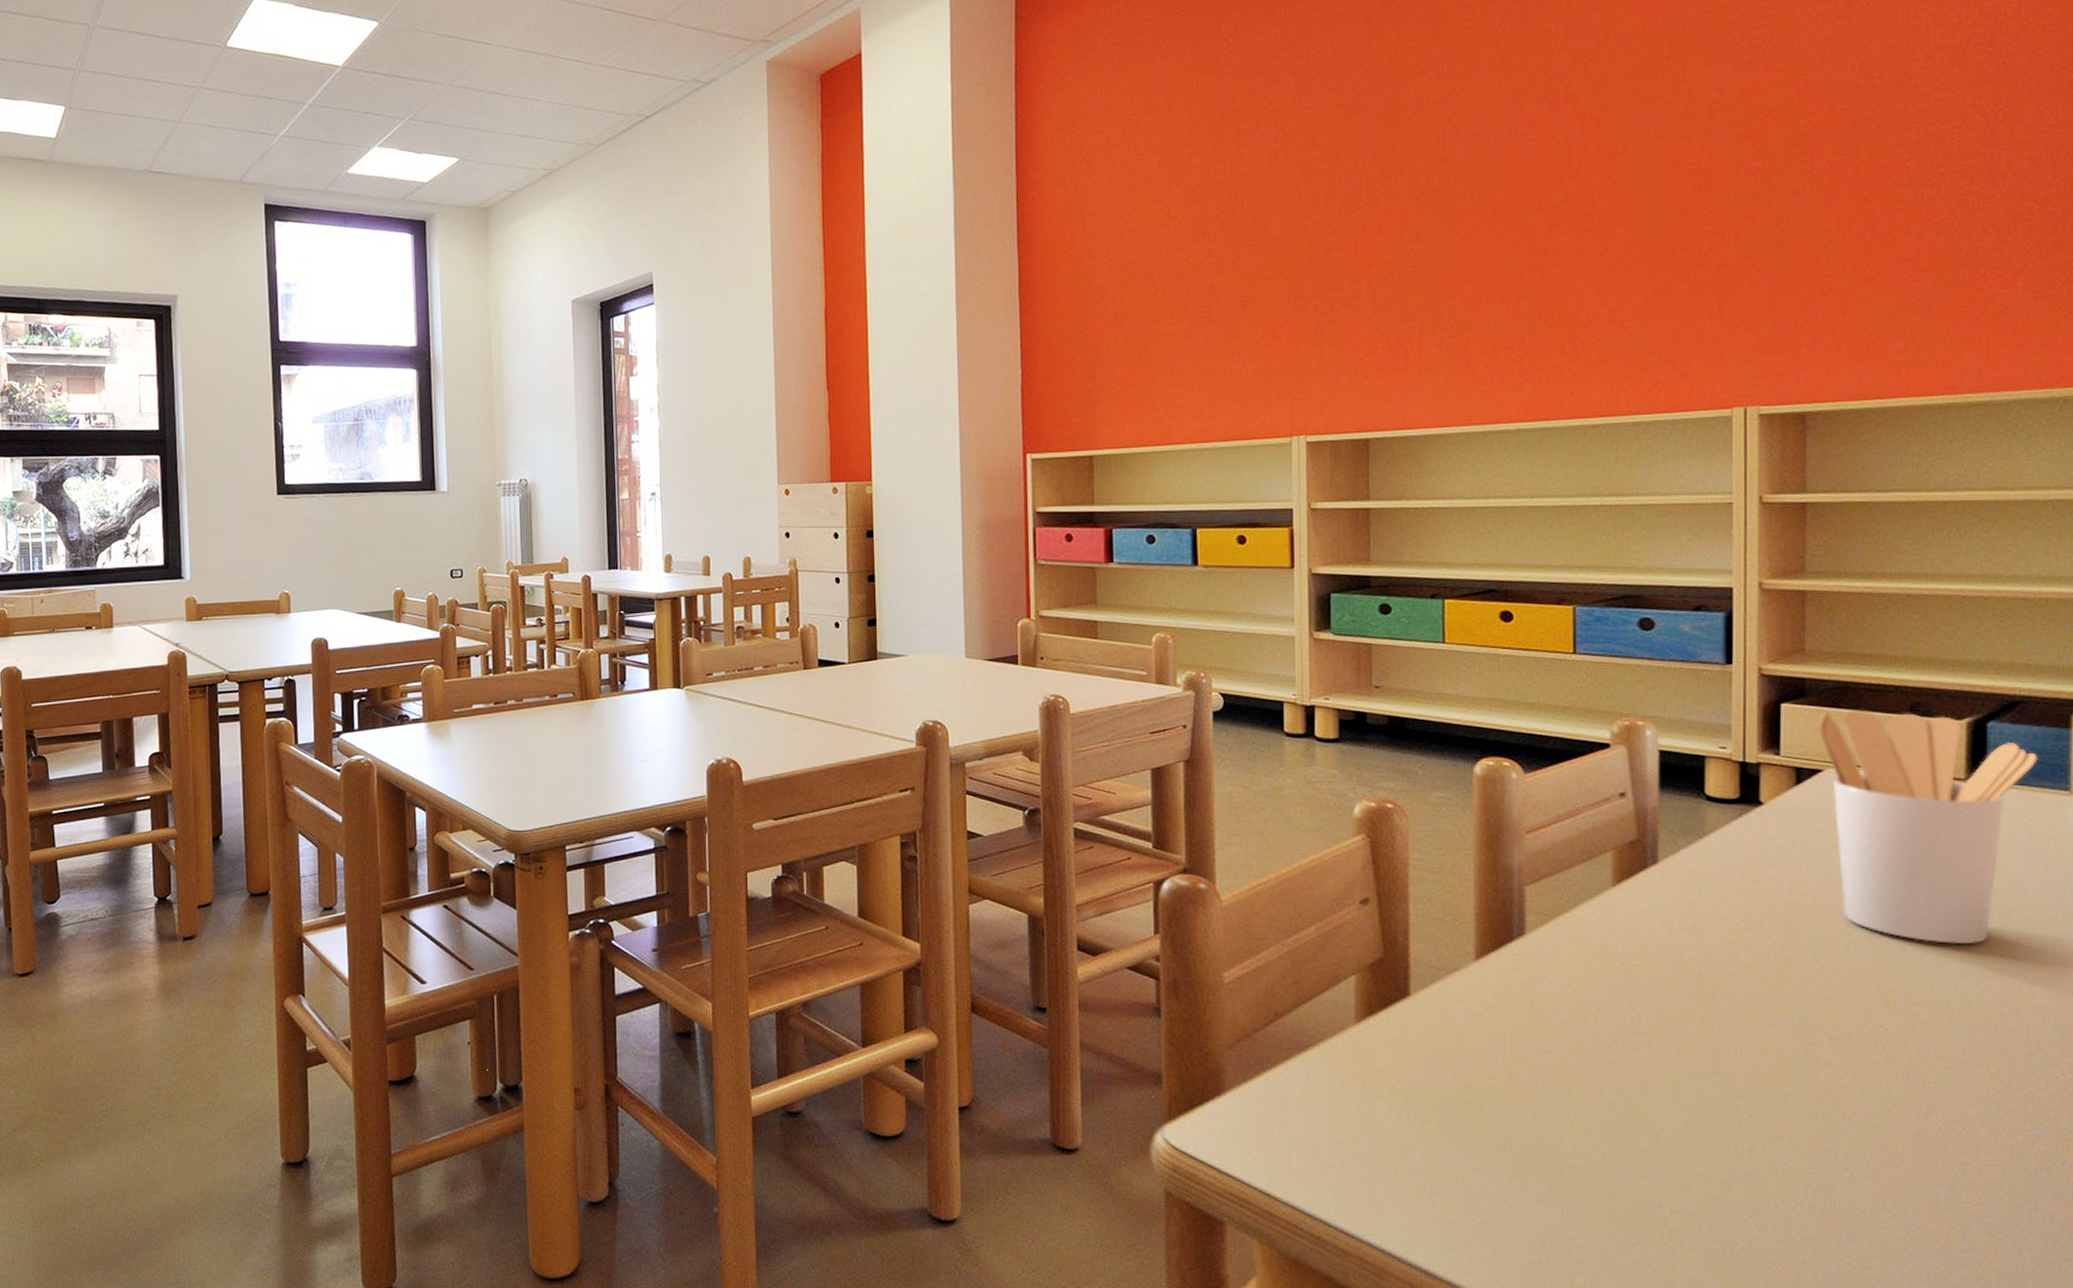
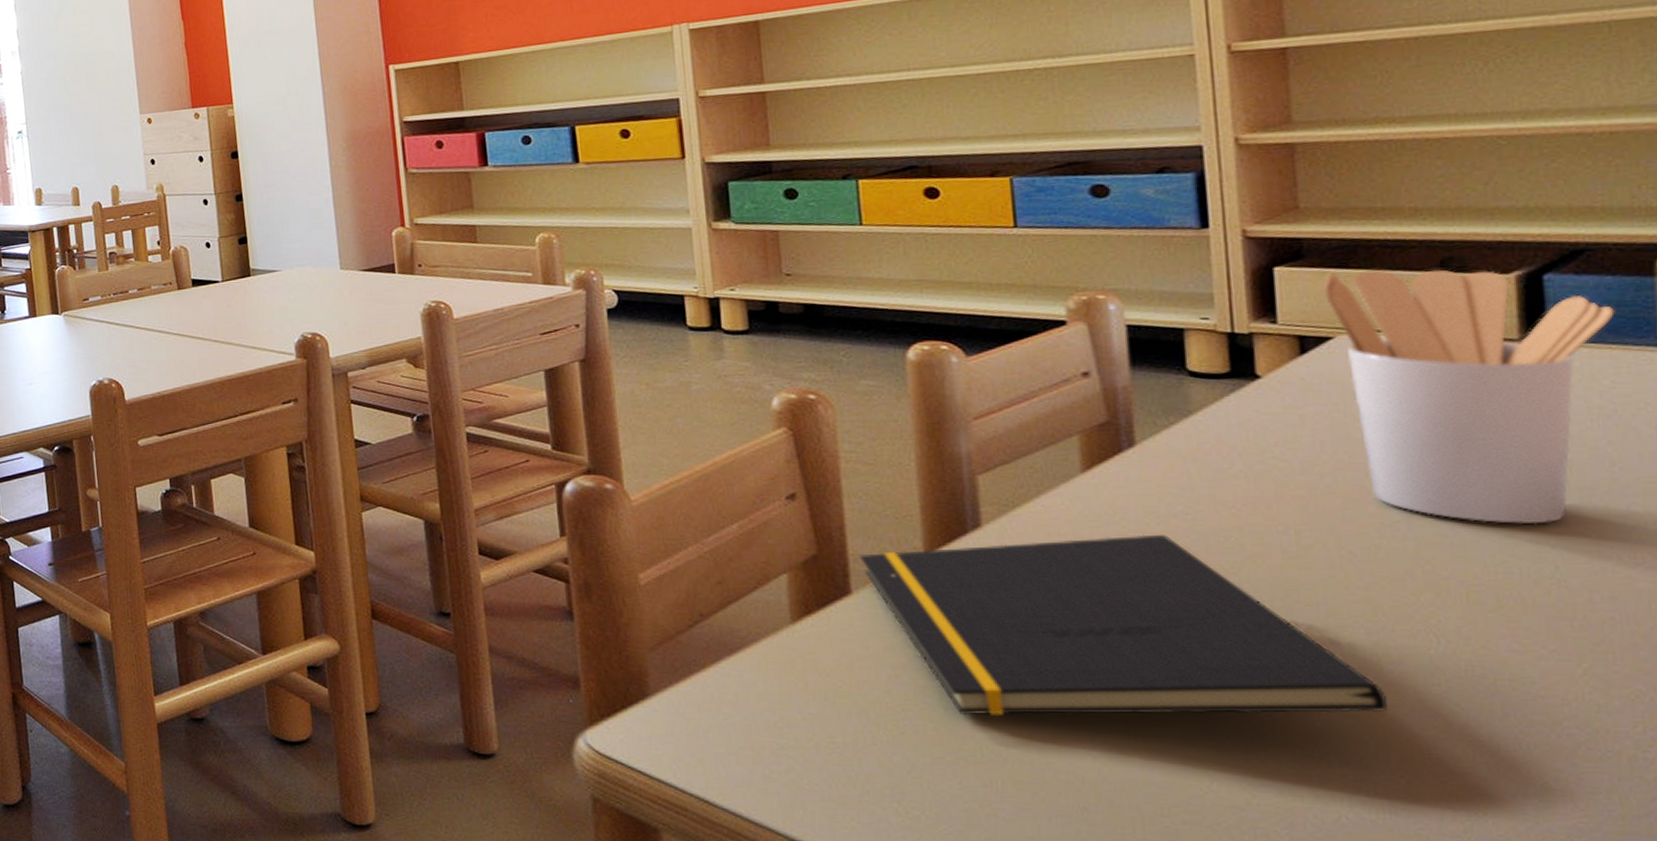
notepad: none [1420,945,1841,1113] -> present [860,534,1389,716]

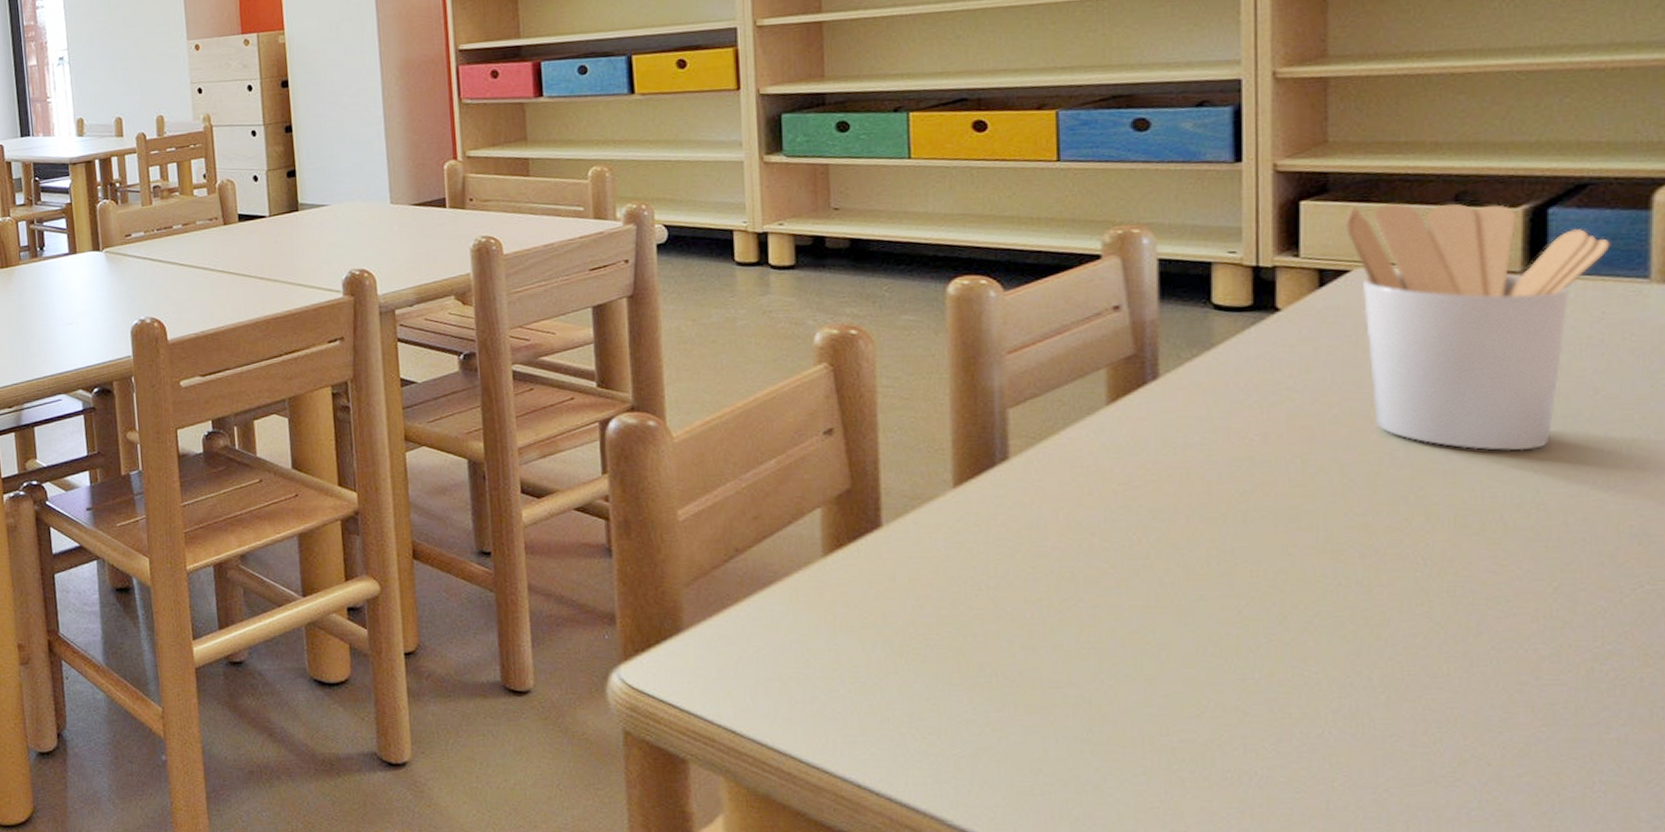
notepad: present [860,534,1389,716] -> none [892,464,1375,643]

